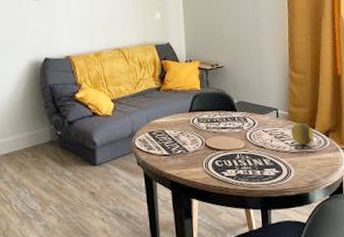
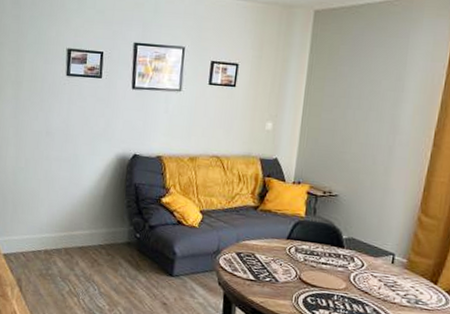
fruit: present [291,123,313,145] -> none [405,274,434,301]

